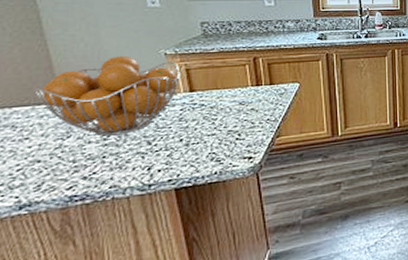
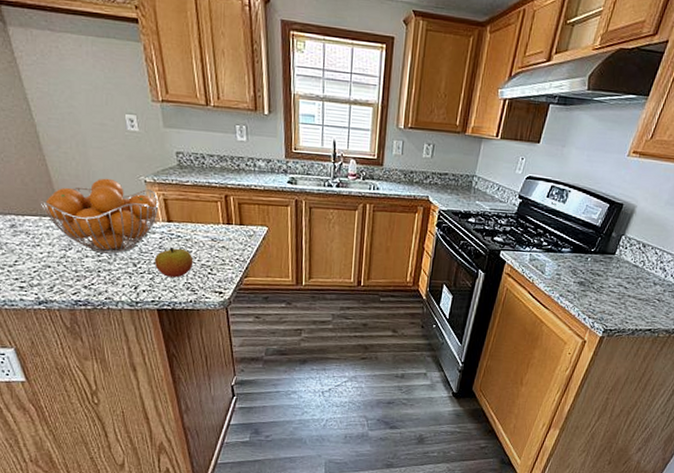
apple: none [172,117,219,151] -> present [154,248,194,278]

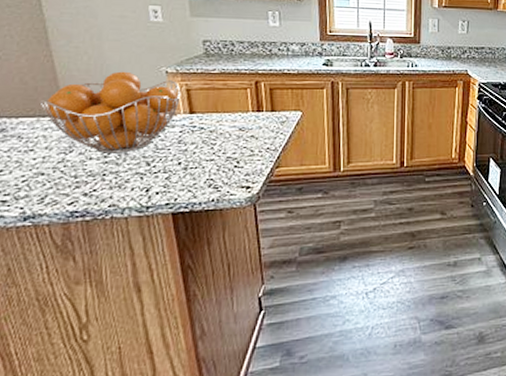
apple: present [154,248,194,278] -> none [171,141,218,175]

